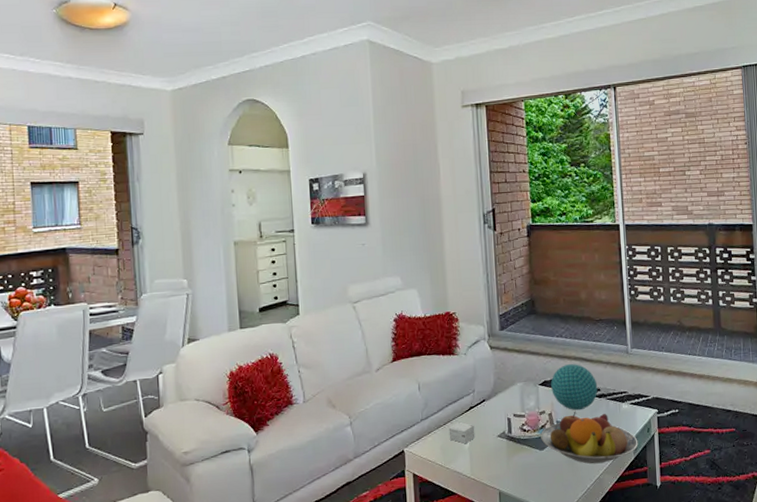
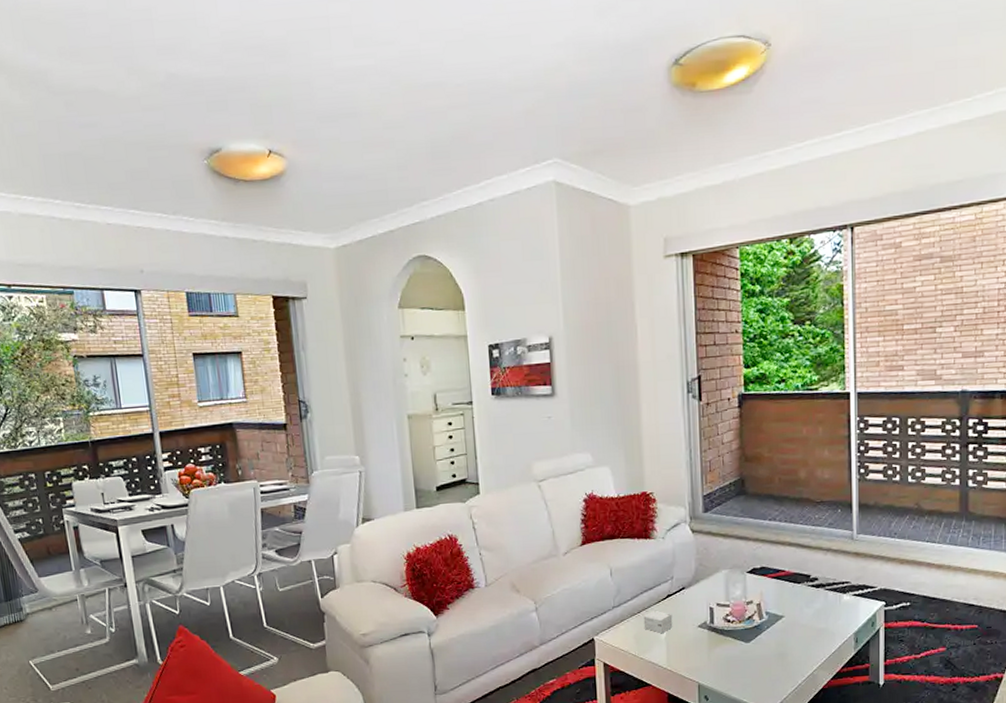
fruit bowl: present [541,412,638,464] -> none [747,603,860,659]
decorative ball: present [551,364,598,411] -> none [761,550,815,601]

